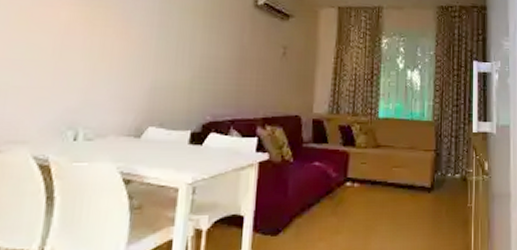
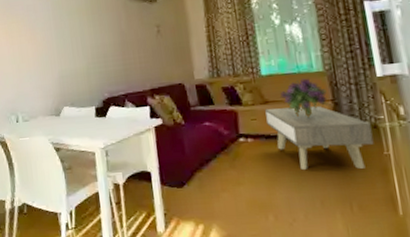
coffee table: none [374,153,462,219] -> present [265,106,374,170]
bouquet: none [392,126,434,167] -> present [280,78,332,118]

